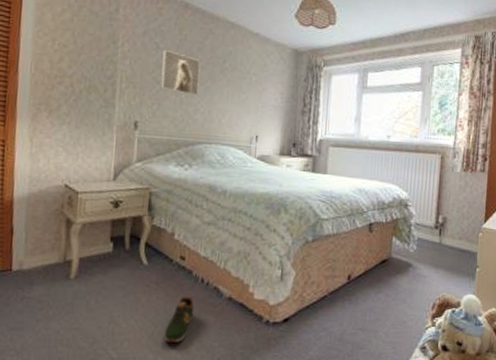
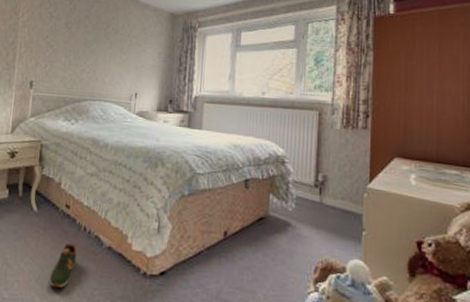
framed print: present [160,49,201,96] -> none [53,17,88,58]

